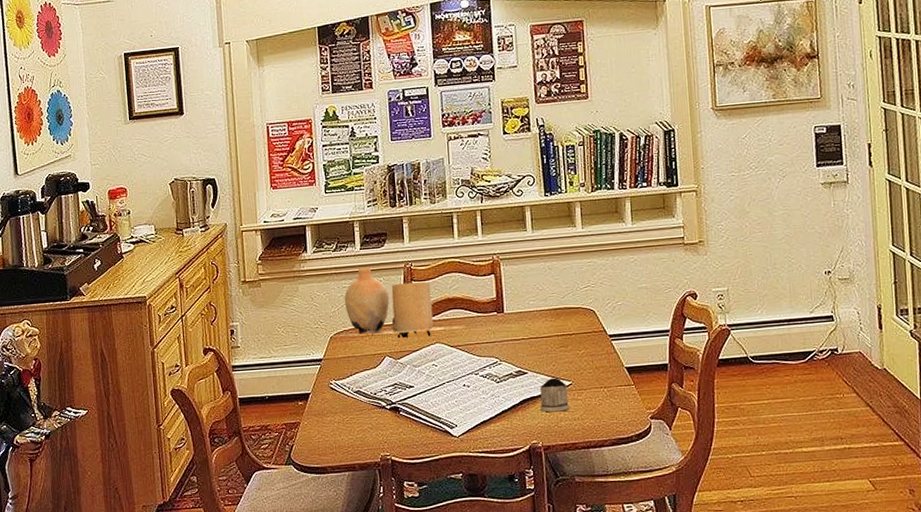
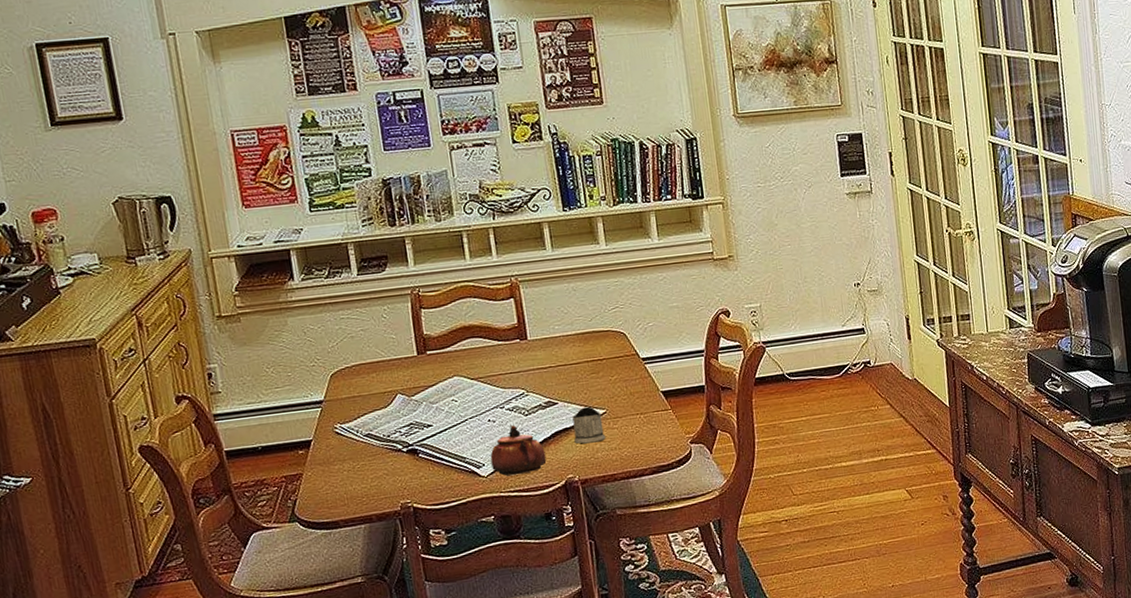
vase: present [331,267,472,339] -> none [331,295,493,375]
teapot: none [463,391,514,437] -> present [490,425,547,476]

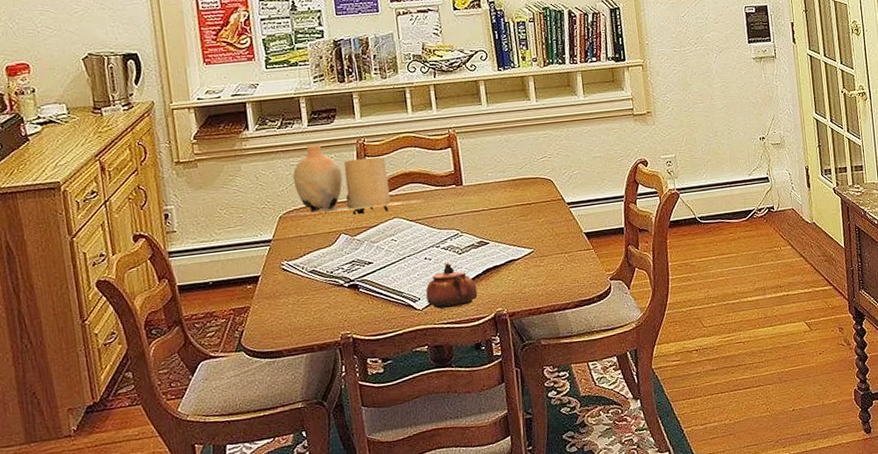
vase: none [331,295,493,375] -> present [280,144,430,216]
tea glass holder: present [572,406,606,444] -> none [502,246,533,280]

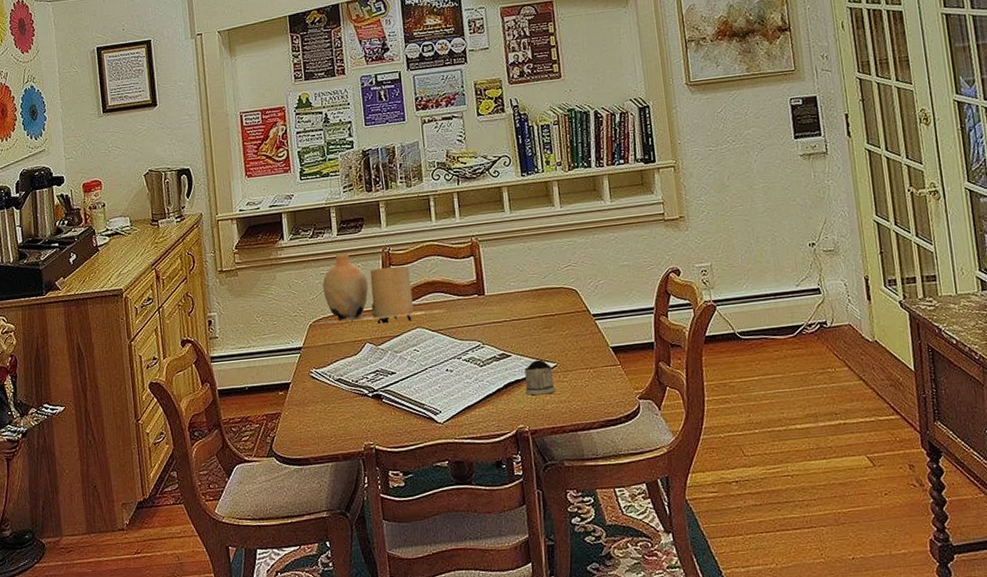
teapot: present [426,263,478,309] -> none [447,375,499,423]
tea glass holder: none [502,246,533,280] -> present [524,359,556,395]

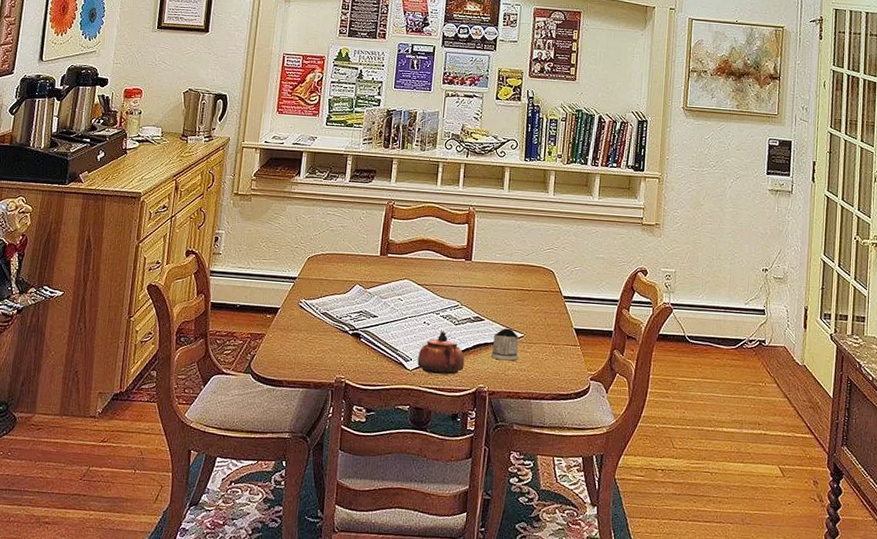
vase: present [310,253,453,325] -> none [309,198,440,272]
teapot: none [447,375,499,423] -> present [417,331,465,375]

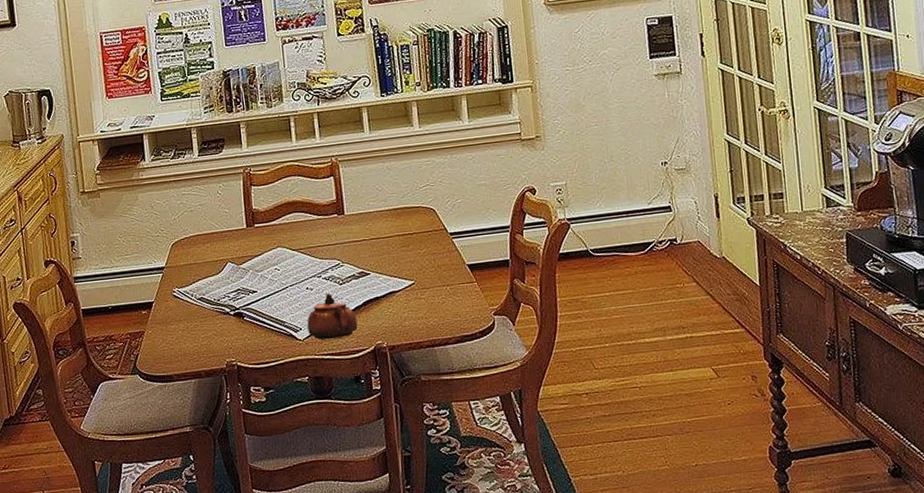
tea glass holder: present [491,328,519,361] -> none [383,277,414,312]

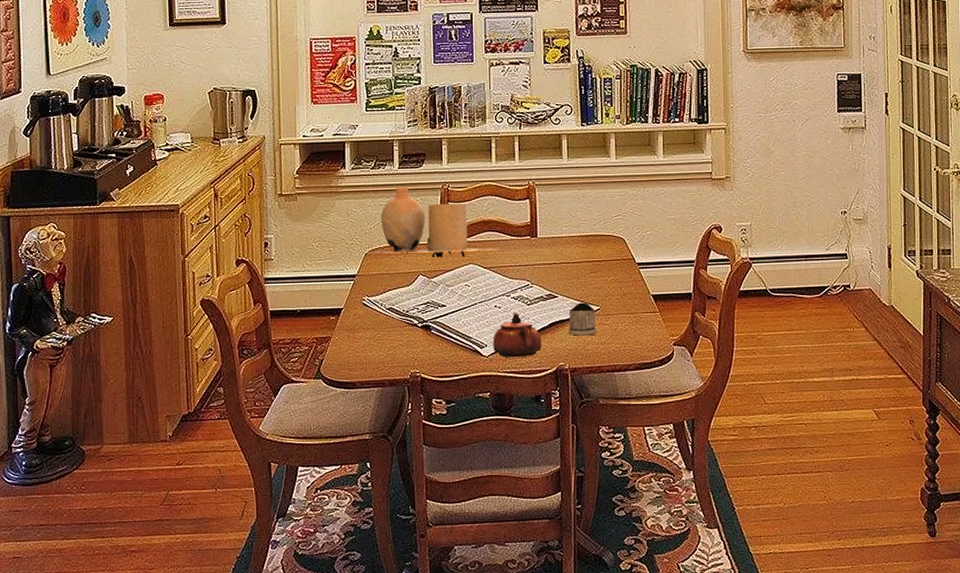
vase: none [172,174,313,245] -> present [366,186,505,258]
tea glass holder: none [383,277,414,312] -> present [569,302,597,336]

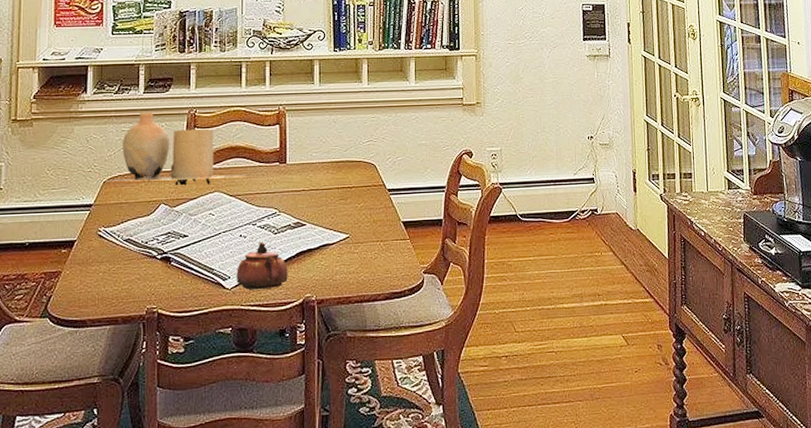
tea glass holder: present [569,302,597,336] -> none [316,230,346,265]

